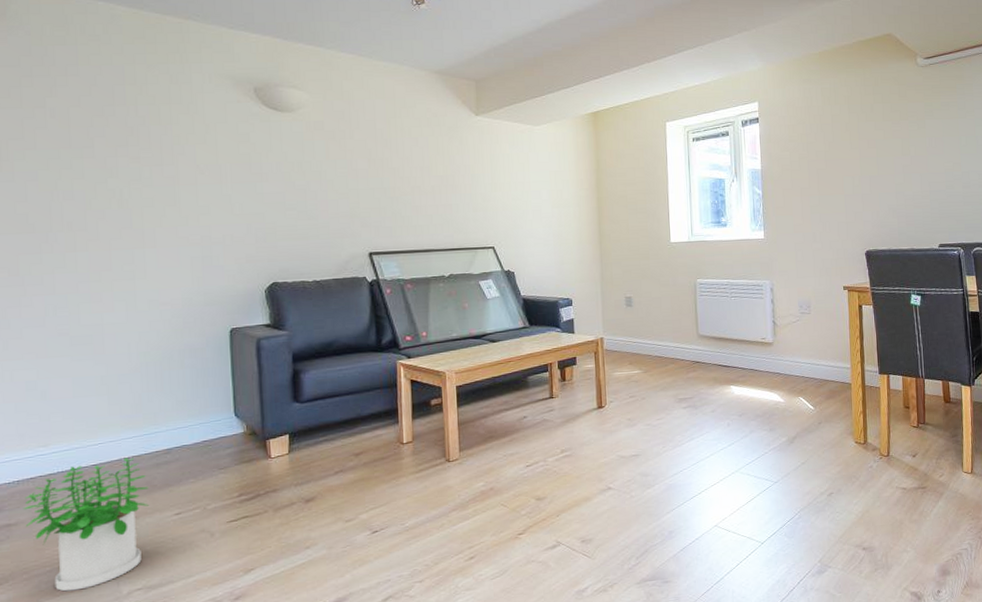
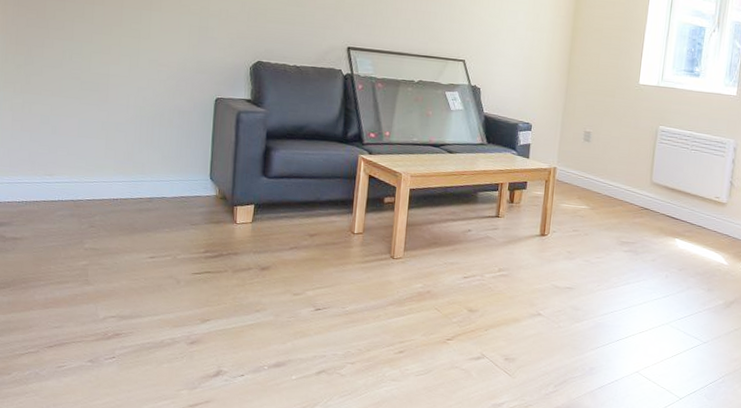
potted plant: present [23,457,150,592] -> none [27,197,131,307]

